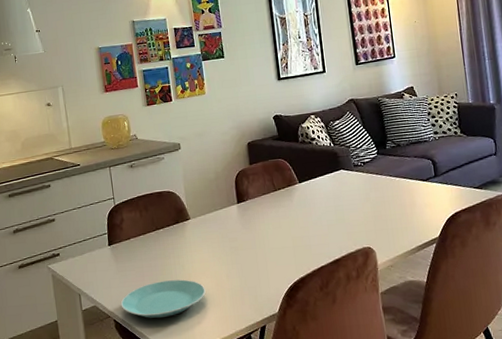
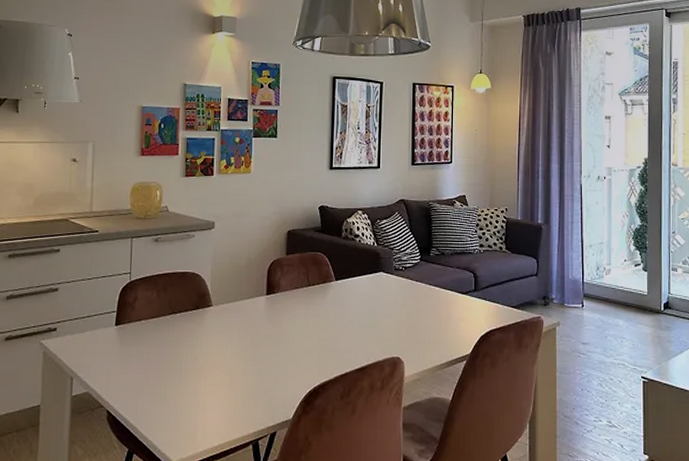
plate: present [120,279,206,319] -> none [117,371,216,414]

